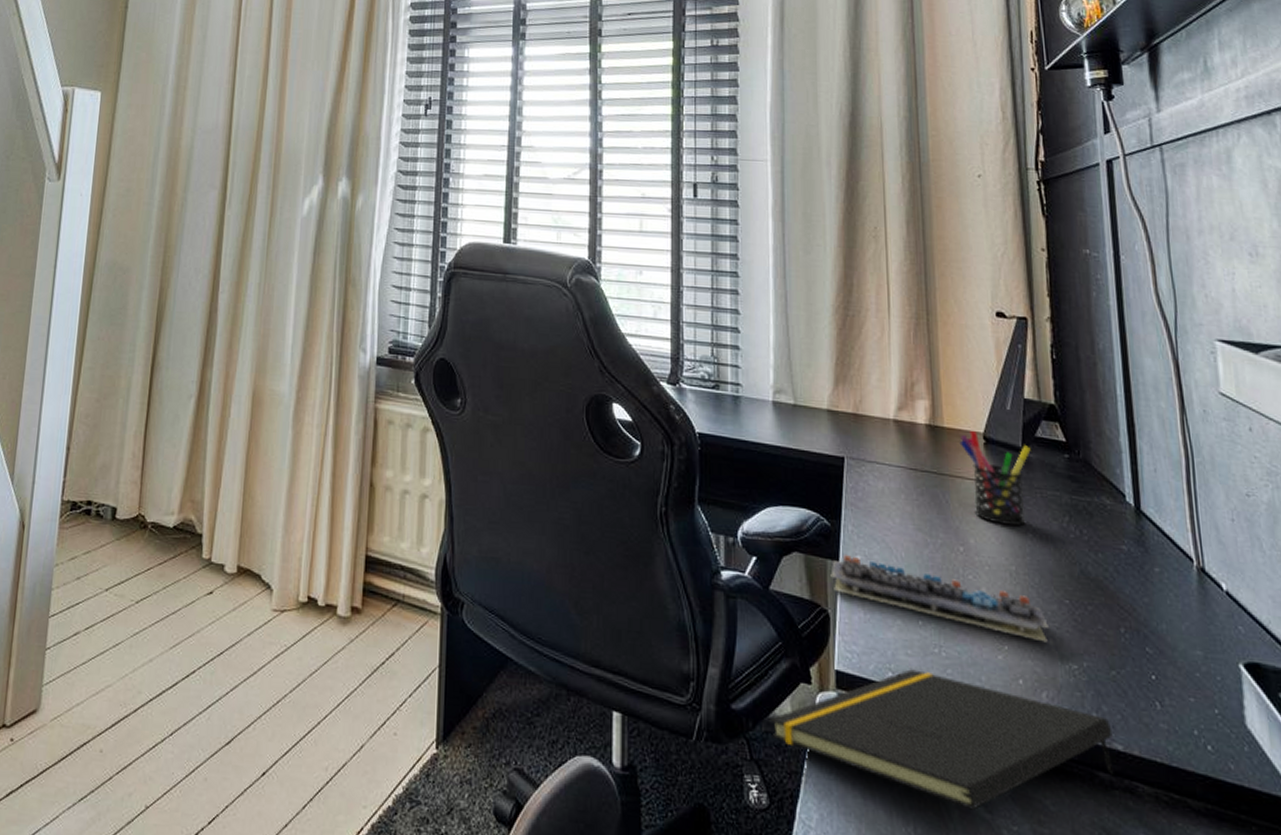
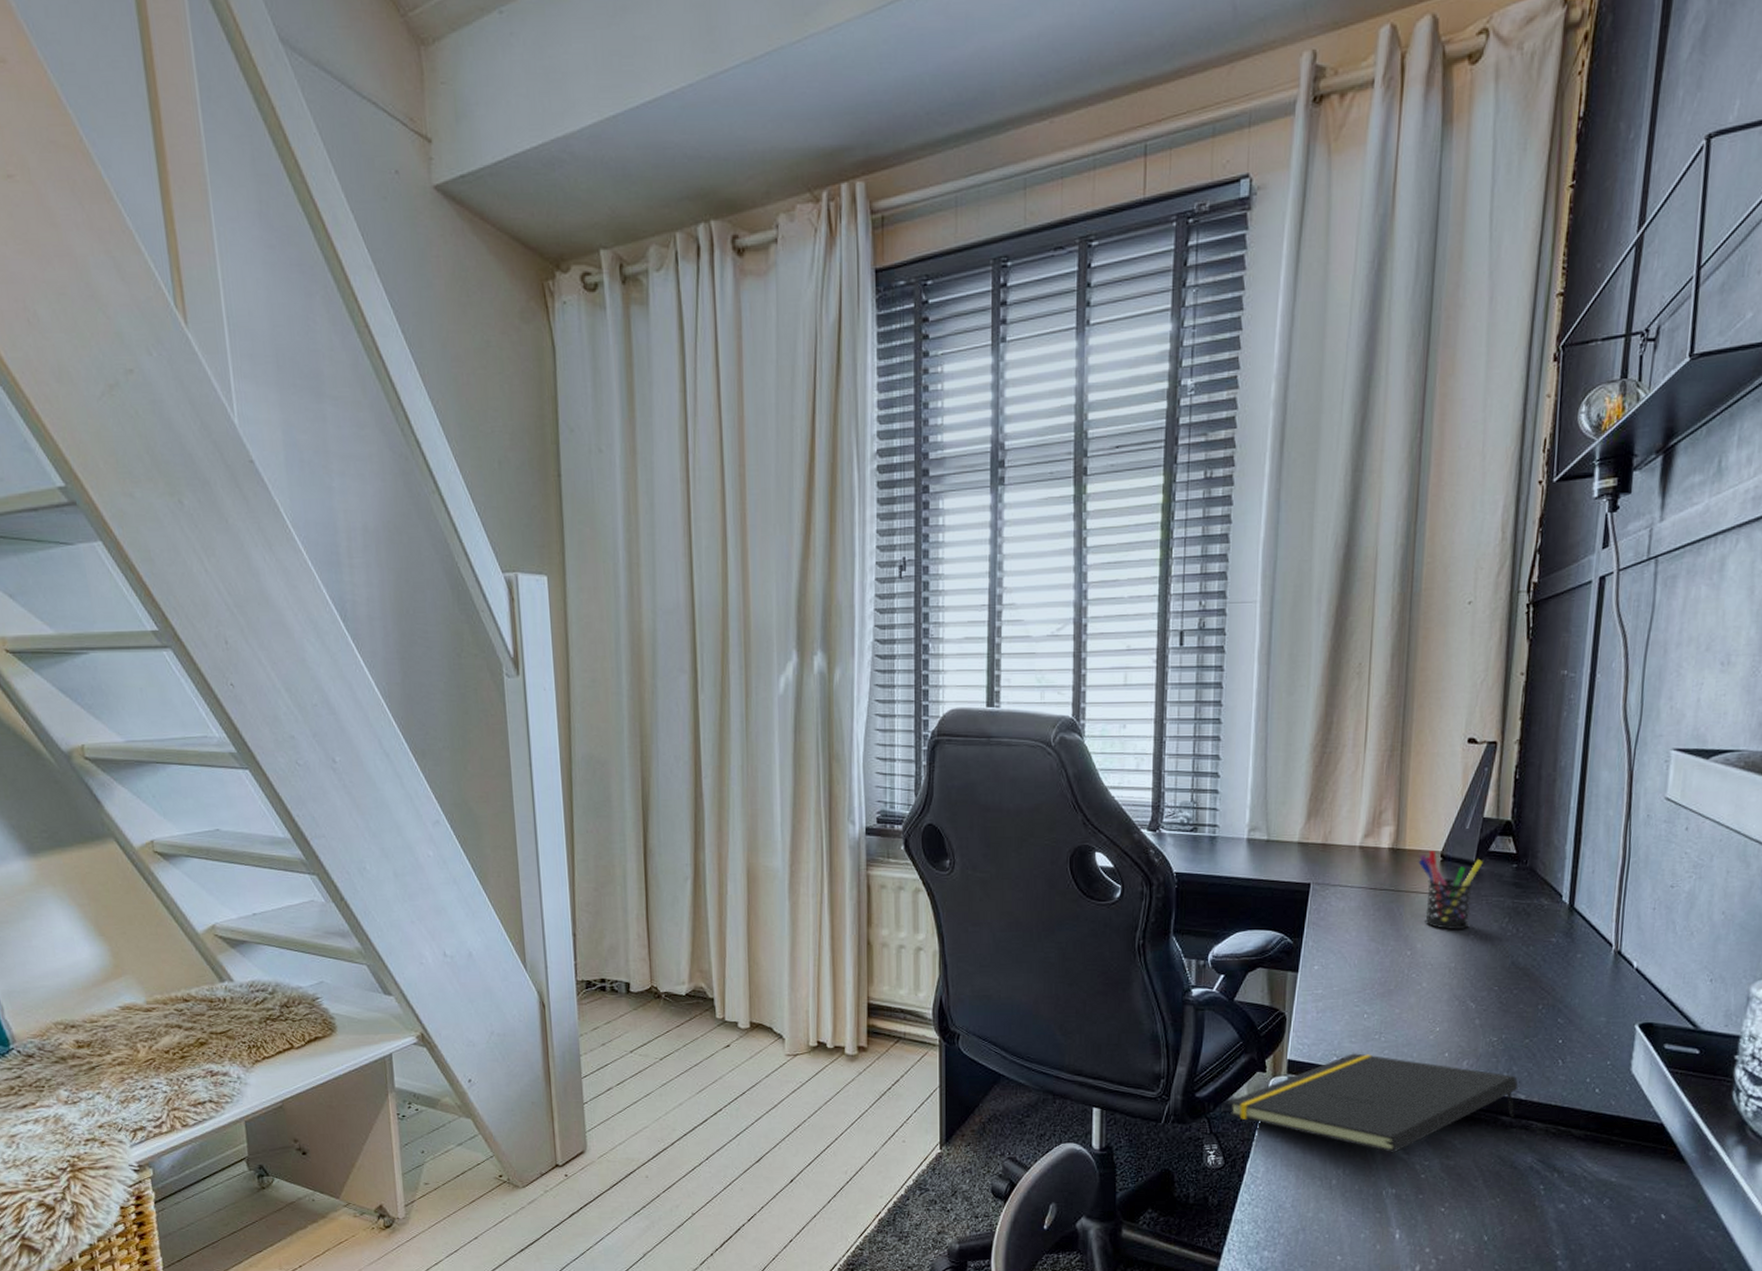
keyboard: present [830,554,1050,643] -> none [1289,965,1478,1022]

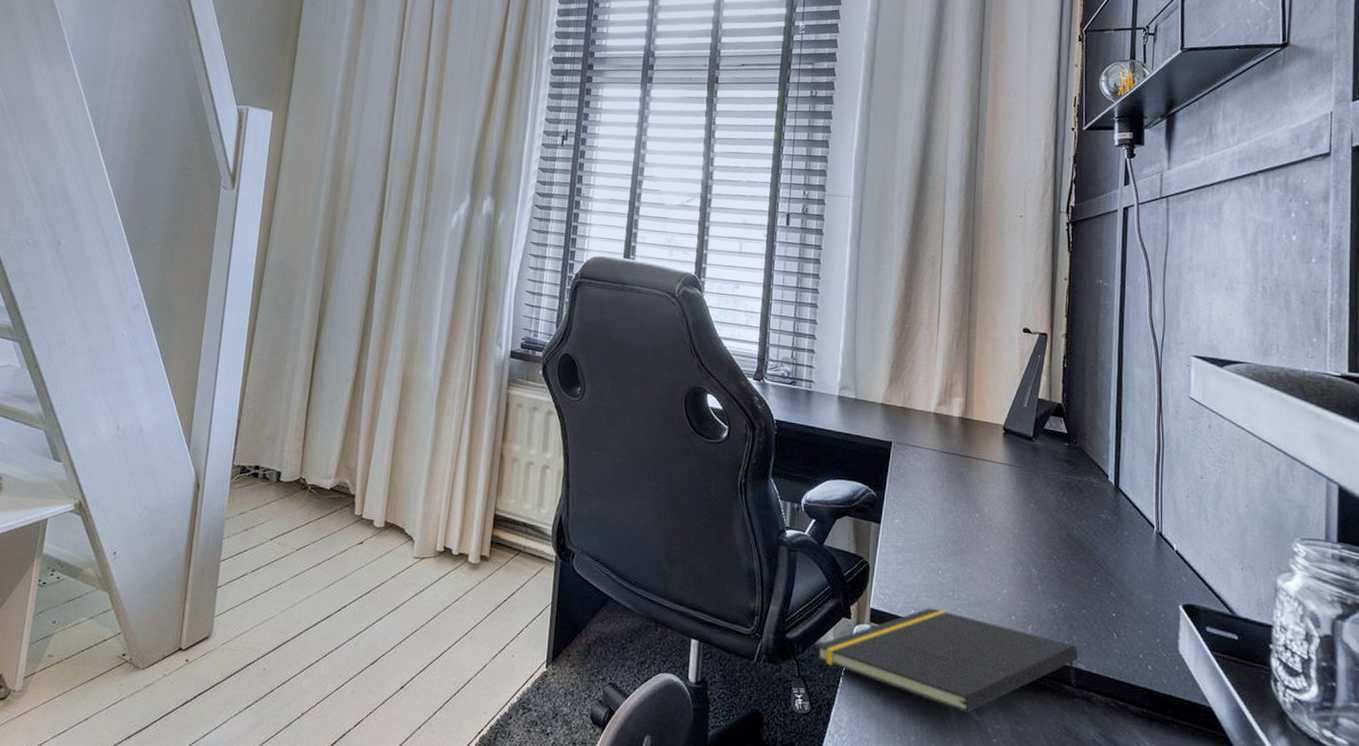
pen holder: present [1418,851,1483,929] -> none [984,423,1039,498]

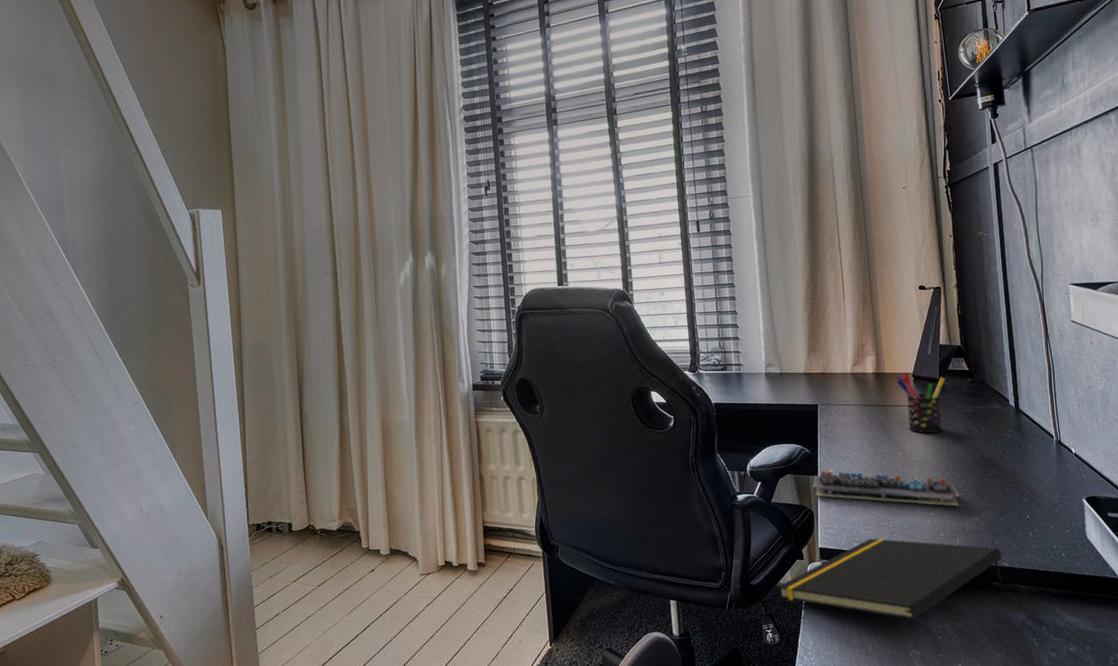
keyboard: none [873,518,1040,588] -> present [812,470,961,506]
pen holder: none [984,423,1039,498] -> present [896,373,945,433]

